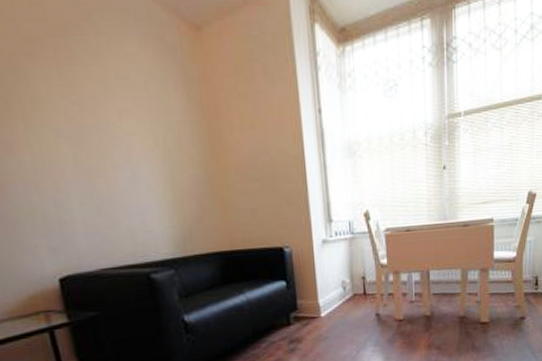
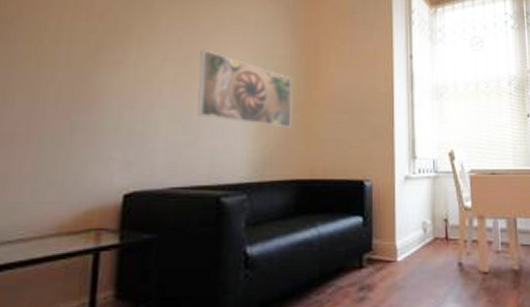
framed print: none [93,121,205,202] -> present [197,50,292,128]

